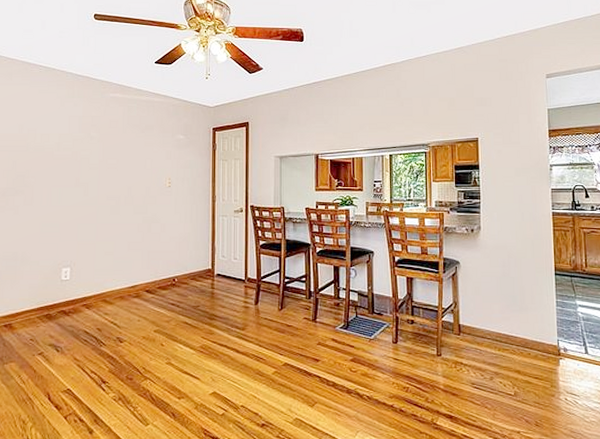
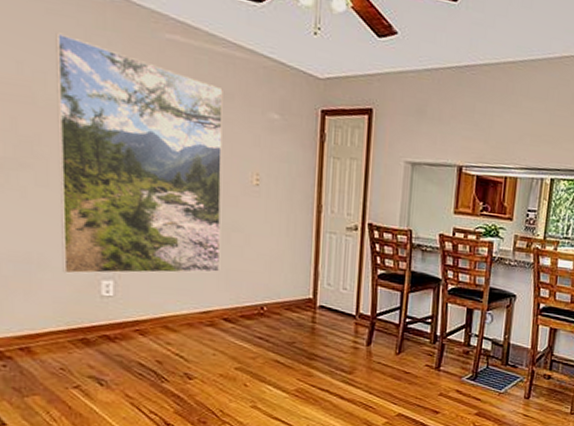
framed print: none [37,104,146,266] -> present [55,32,223,274]

